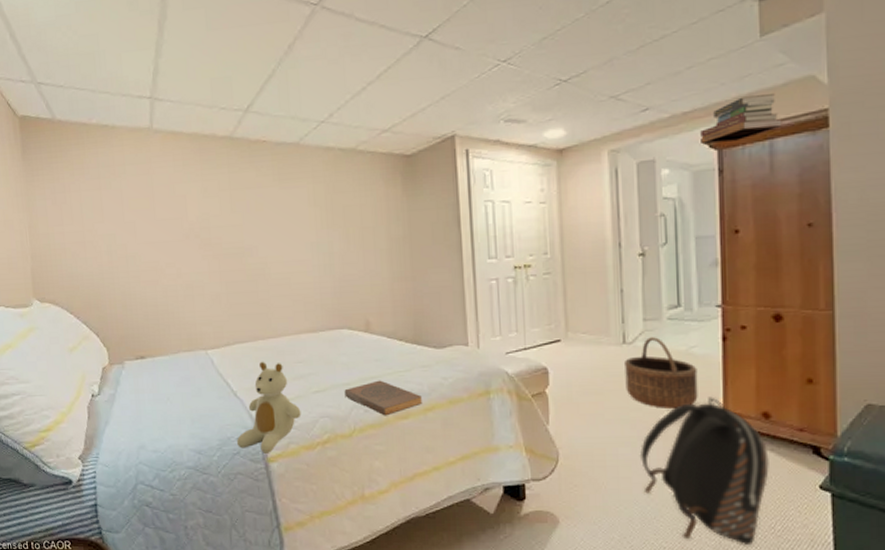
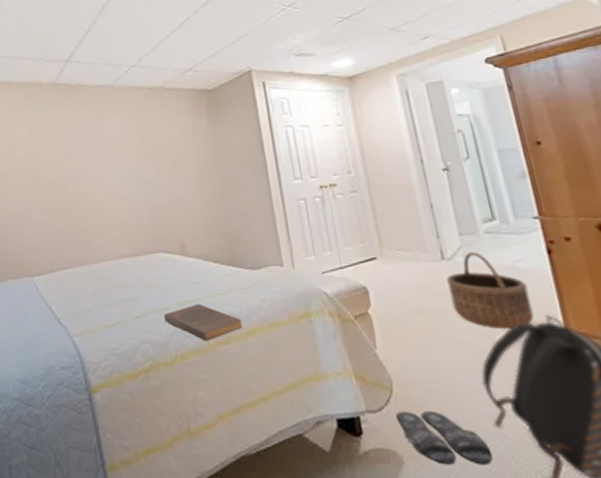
stuffed bear: present [236,361,302,455] -> none [60,286,123,385]
slippers: none [558,479,637,524] -> present [396,410,492,465]
books: present [700,94,782,143] -> none [482,16,562,64]

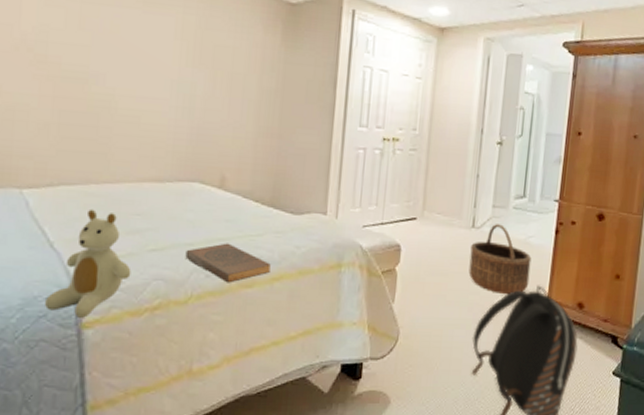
stuffed bear: none [60,286,123,385] -> present [44,209,131,319]
slippers: present [396,410,492,465] -> none [394,359,462,405]

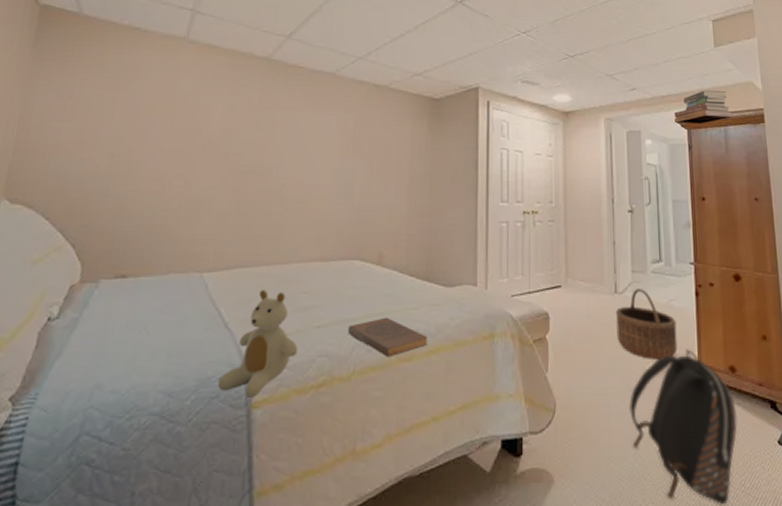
books: none [562,11,627,51] -> present [674,90,733,124]

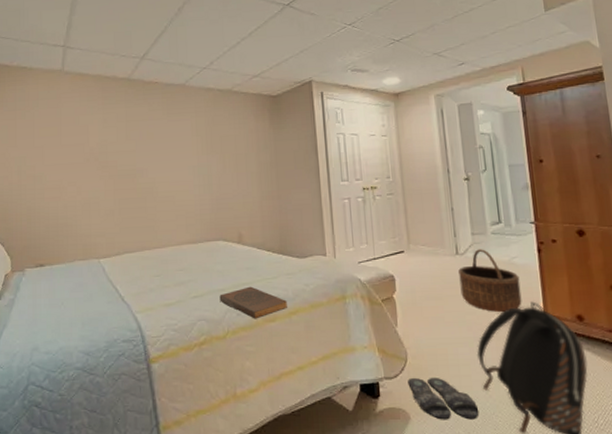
stuffed bear: present [217,289,298,399] -> none [121,269,181,356]
slippers: none [554,432,626,483] -> present [408,377,478,420]
books: present [674,90,733,124] -> none [506,54,568,91]

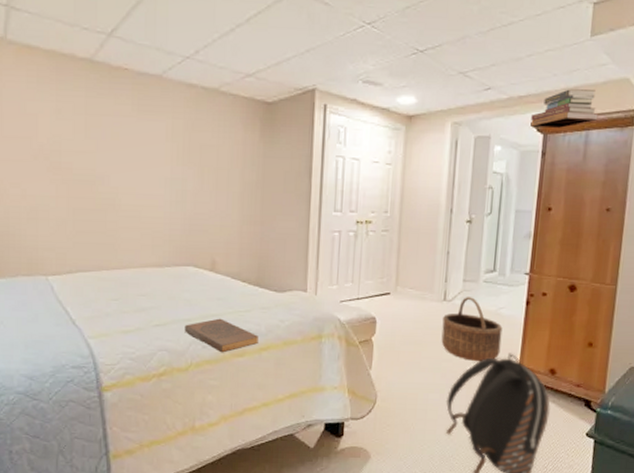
slippers: present [408,377,478,420] -> none [373,419,438,461]
books: none [506,54,568,91] -> present [530,89,599,128]

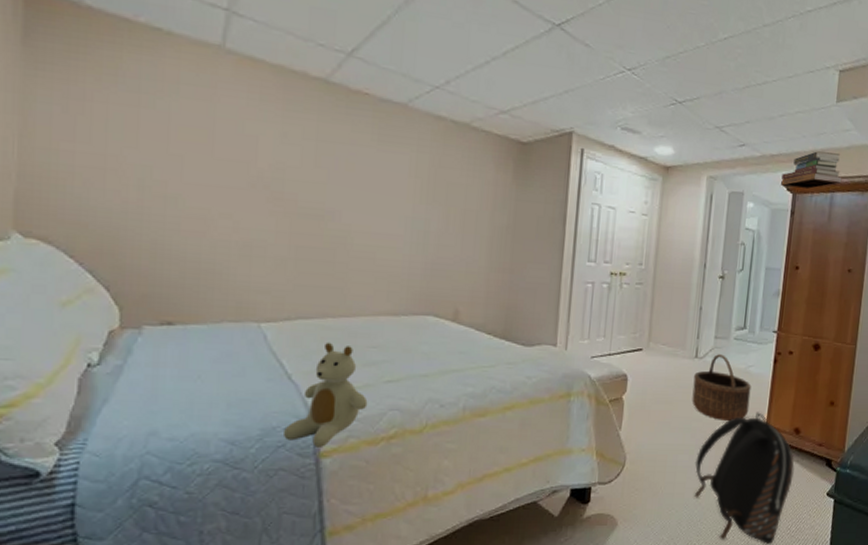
stuffed bear: none [70,291,140,384] -> present [282,342,368,449]
book: present [184,318,258,353] -> none [420,374,503,413]

